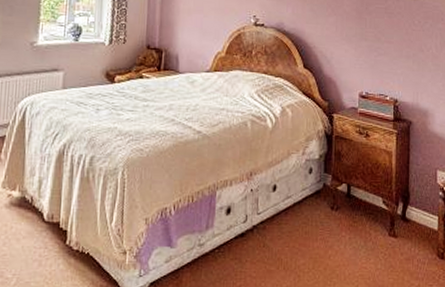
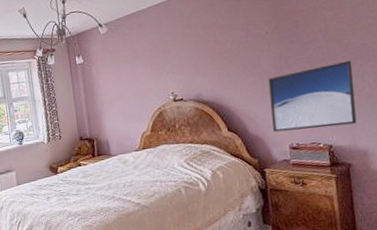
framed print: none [345,18,424,82] -> present [268,60,357,132]

